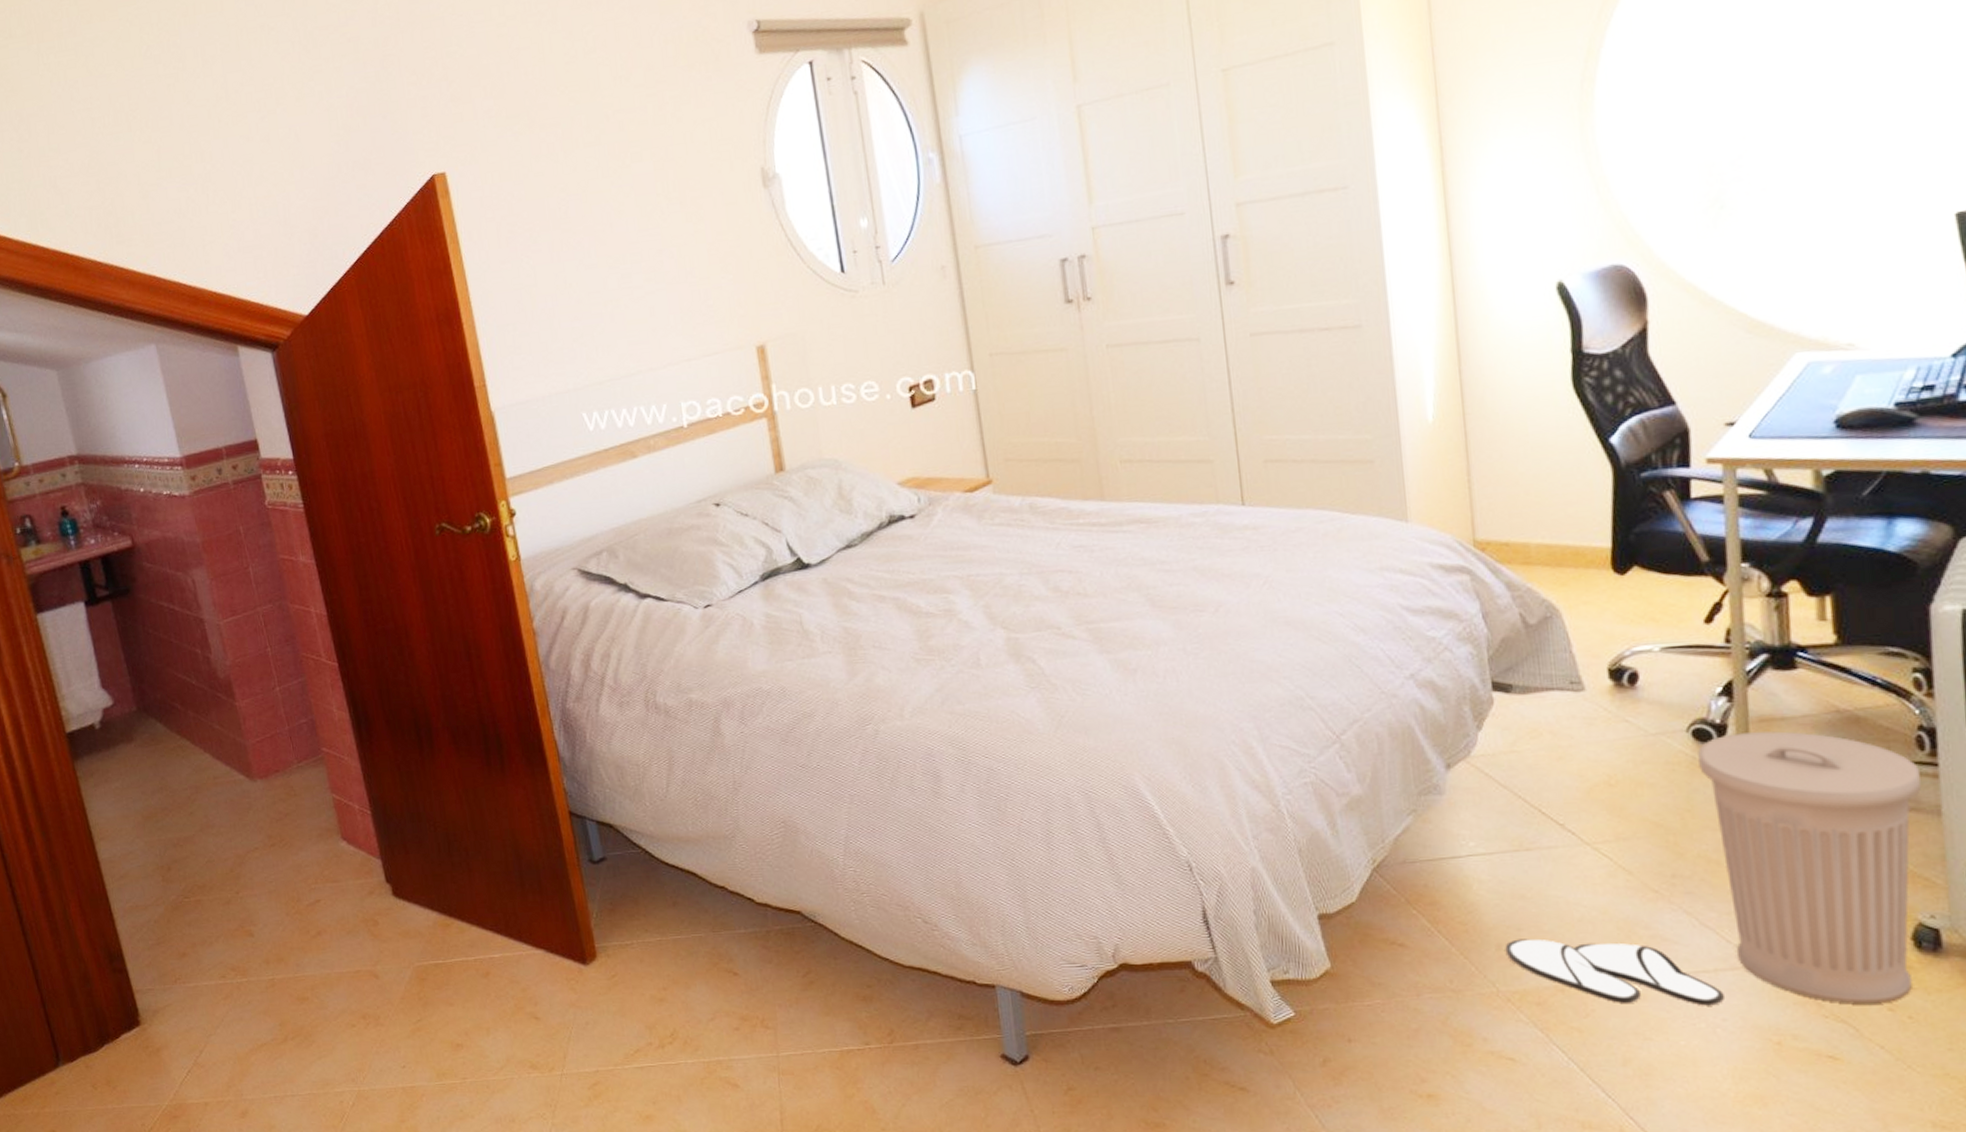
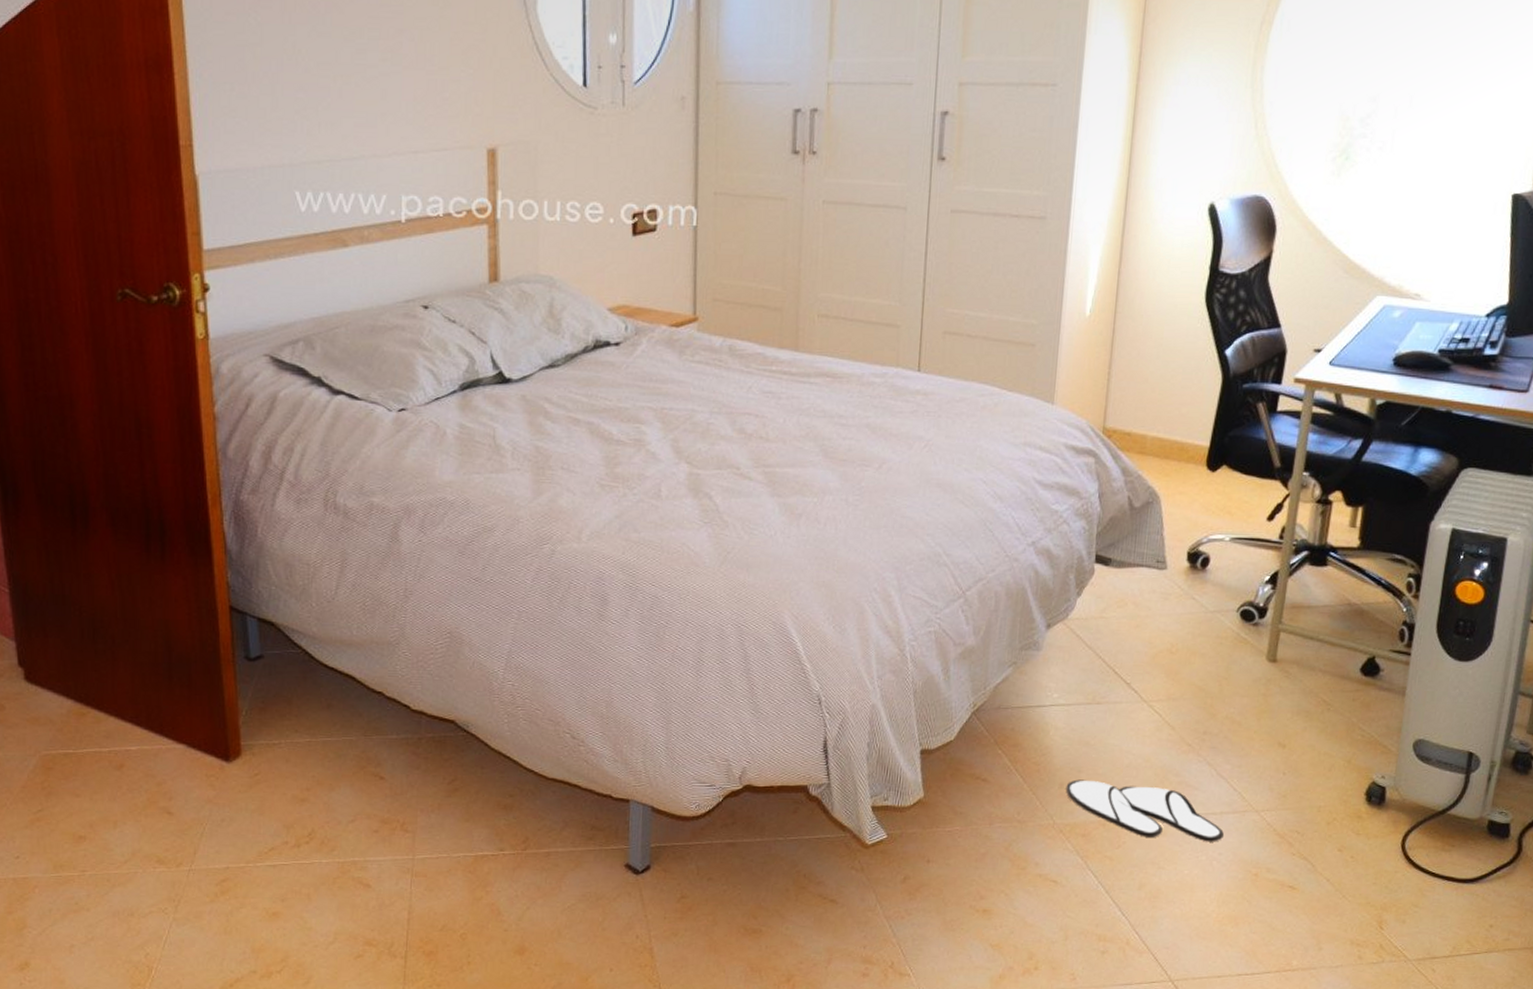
trash bin: present [1698,731,1921,1004] -> none [1239,616,1397,846]

